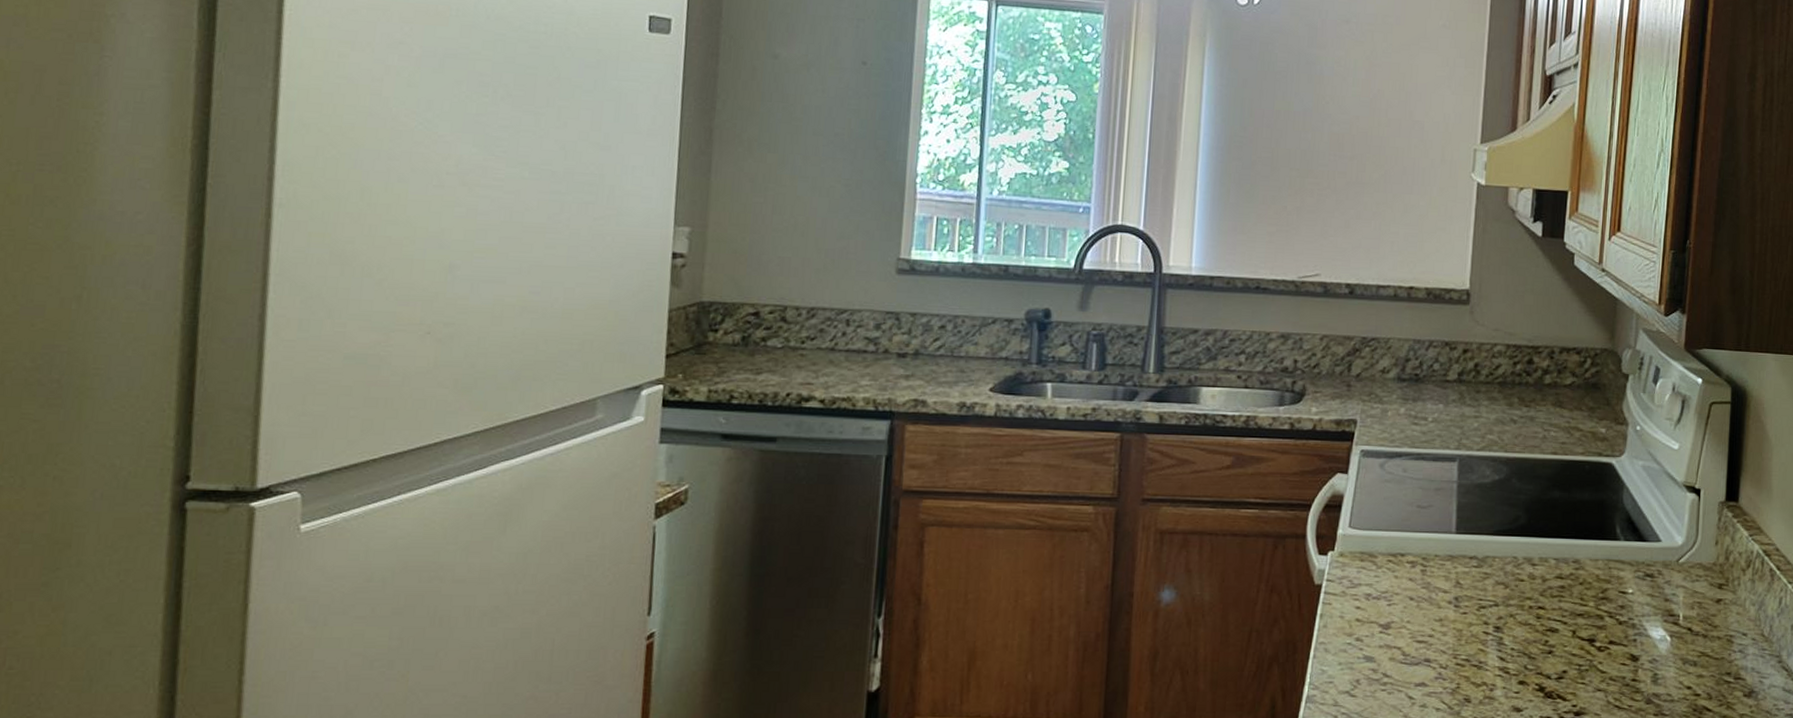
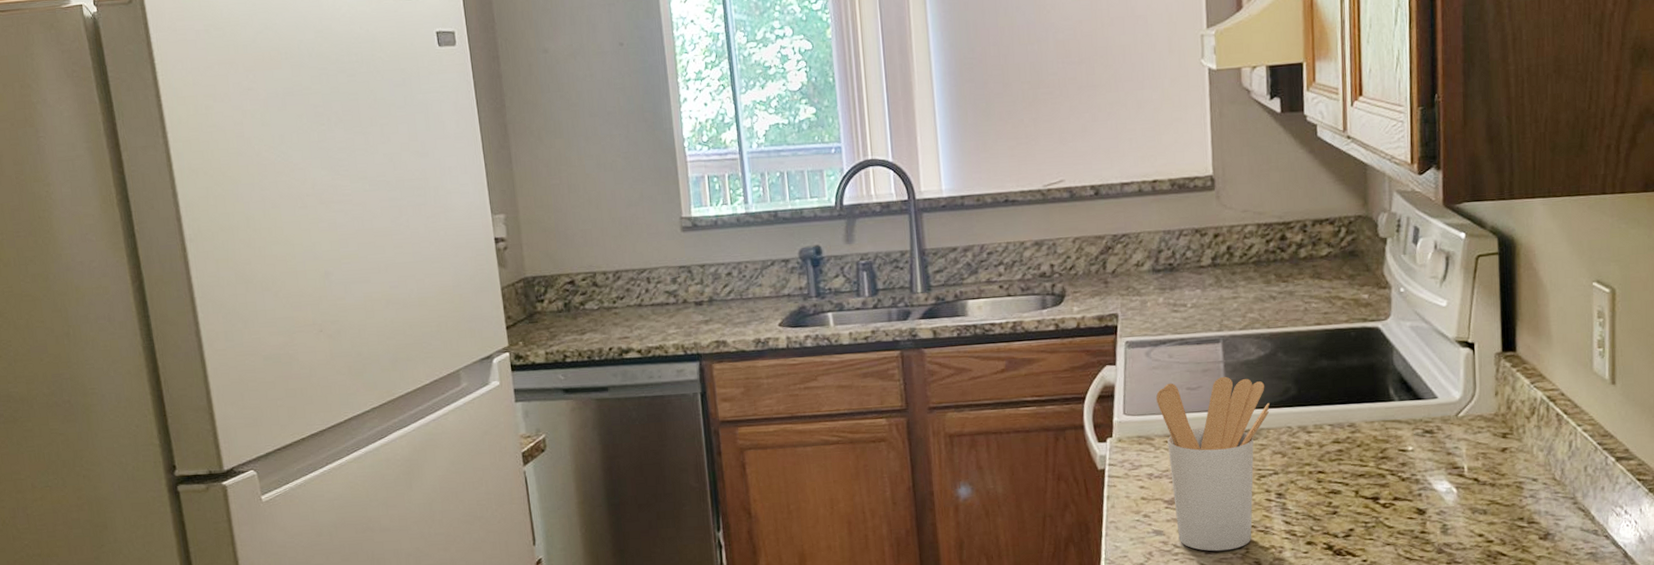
utensil holder: none [1385,497,1498,684] -> present [1156,376,1270,552]

